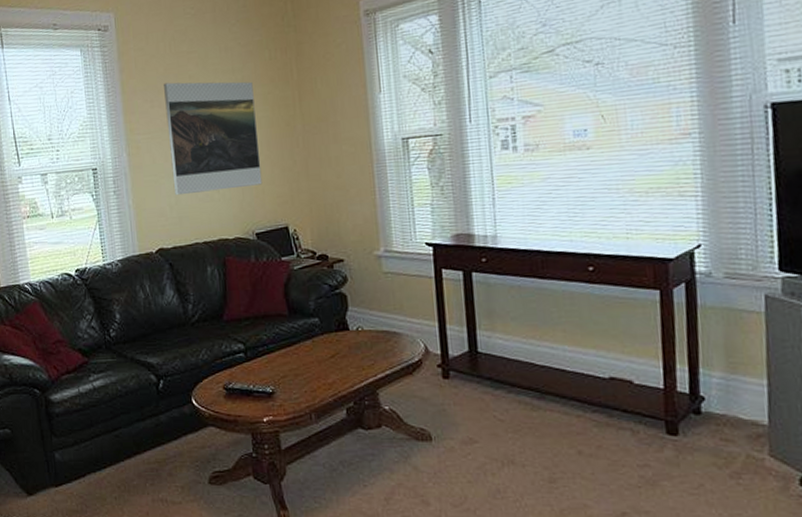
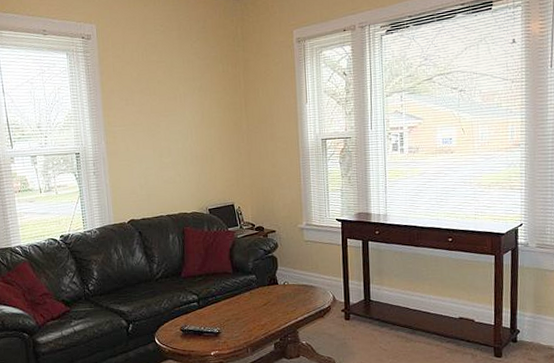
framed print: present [164,81,263,196] -> none [137,85,215,178]

